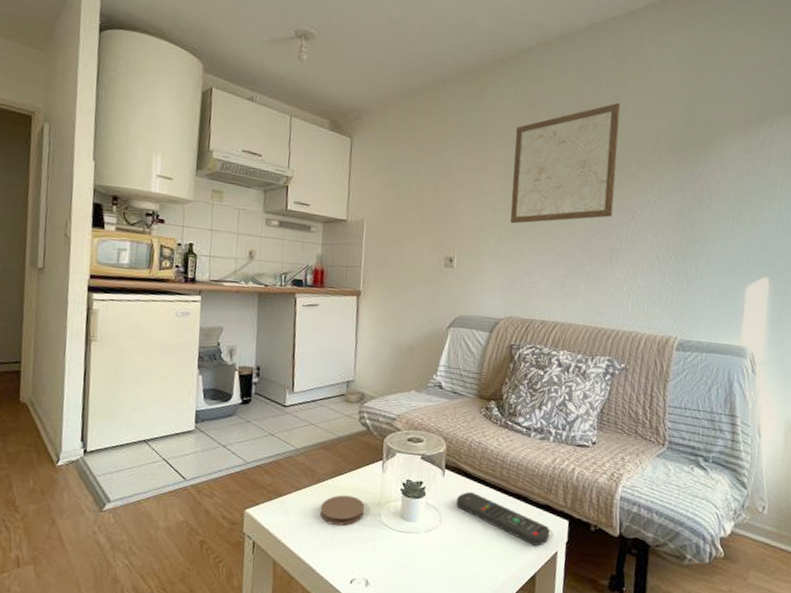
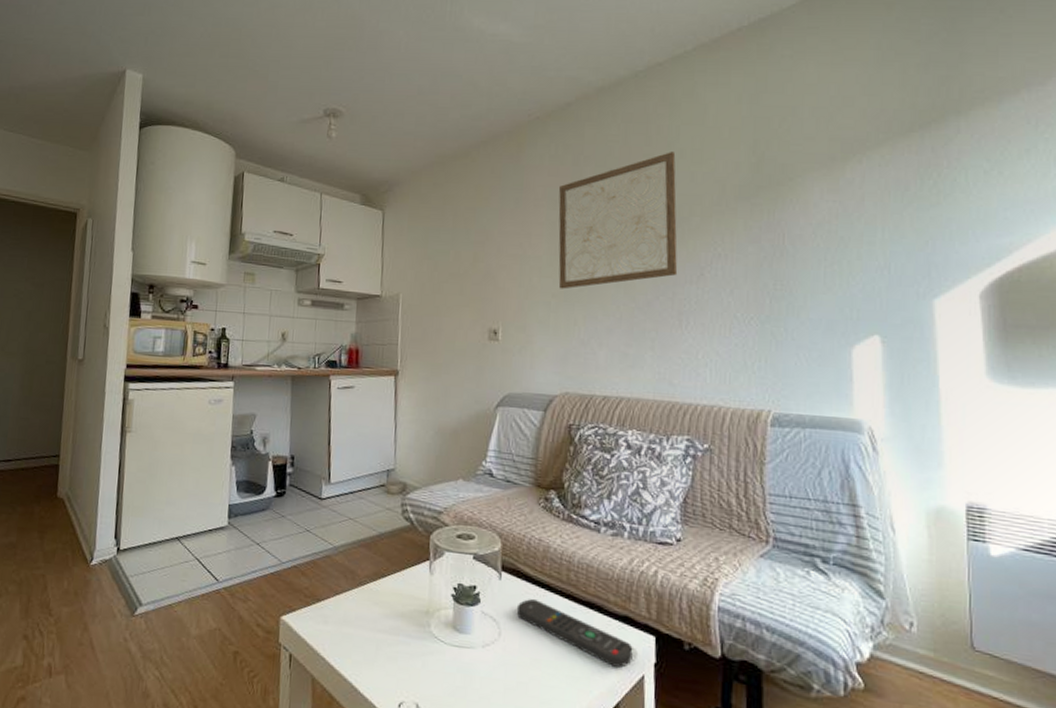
coaster: present [319,495,365,526] -> none [361,601,412,638]

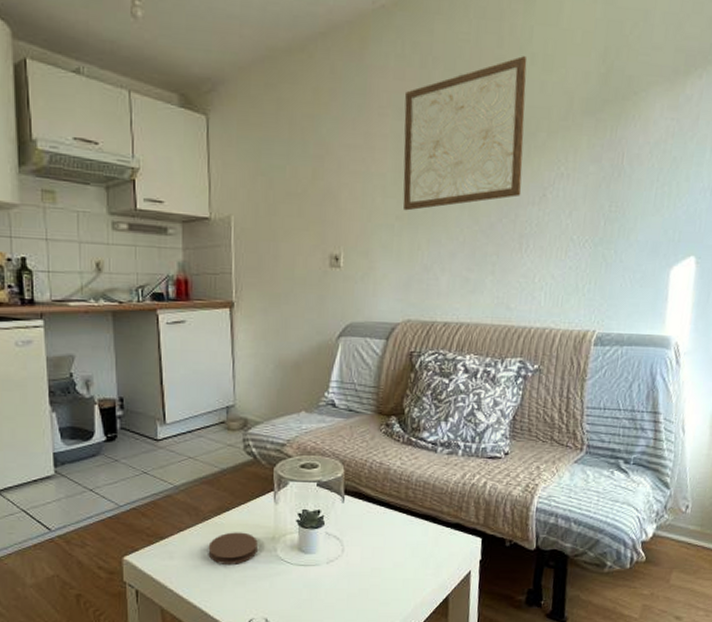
coaster: none [361,601,412,638] -> present [208,532,258,564]
remote control: present [516,598,633,667] -> none [358,516,462,567]

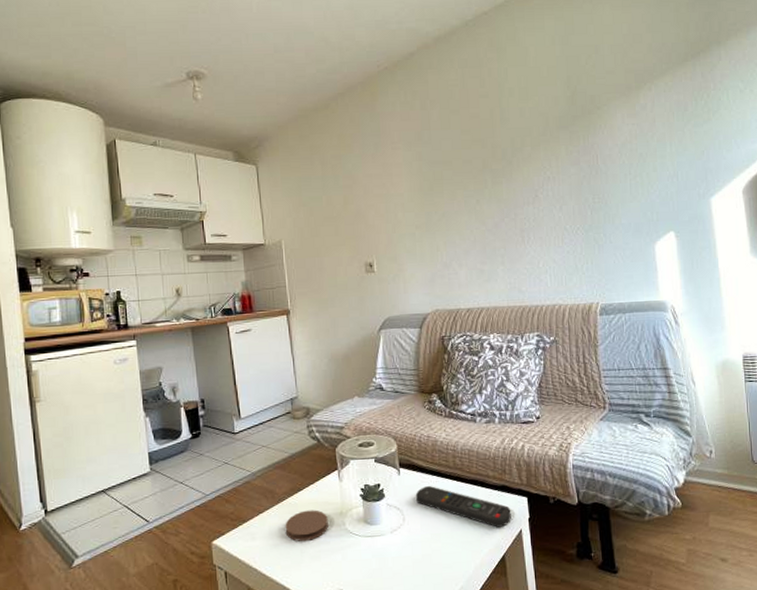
remote control: none [358,516,462,567] -> present [415,485,511,527]
wall art: present [402,56,527,211] -> none [412,91,517,221]

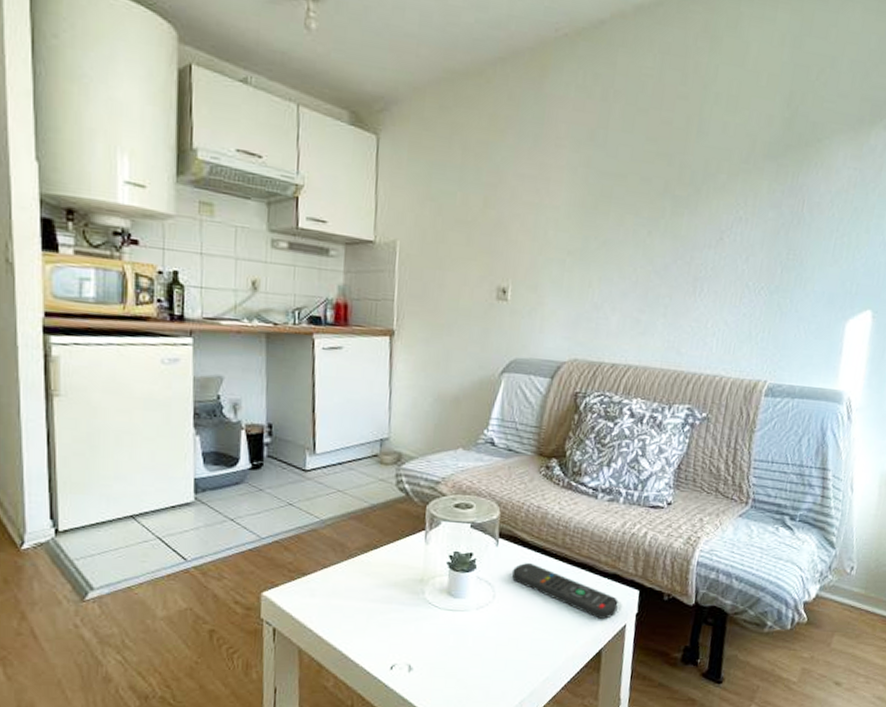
coaster: present [285,510,328,541] -> none [352,571,405,606]

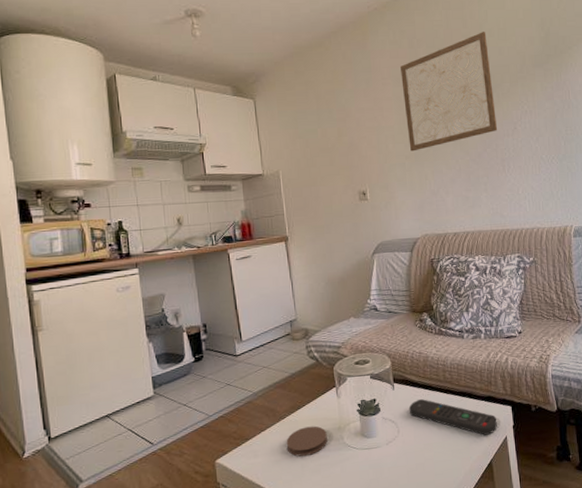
coaster: none [352,571,405,606] -> present [286,426,328,457]
wall art: none [575,95,711,247] -> present [400,32,498,152]

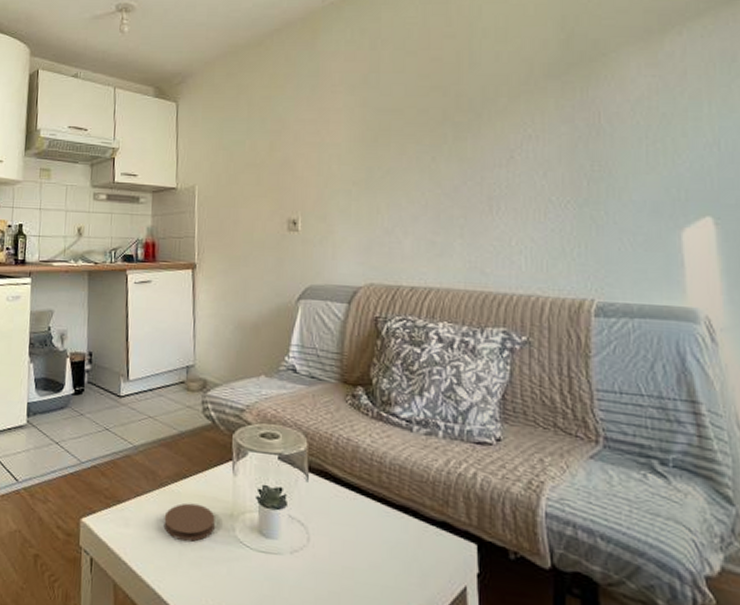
wall art: present [400,32,498,152] -> none [356,32,486,177]
remote control: present [408,398,497,435] -> none [325,501,453,578]

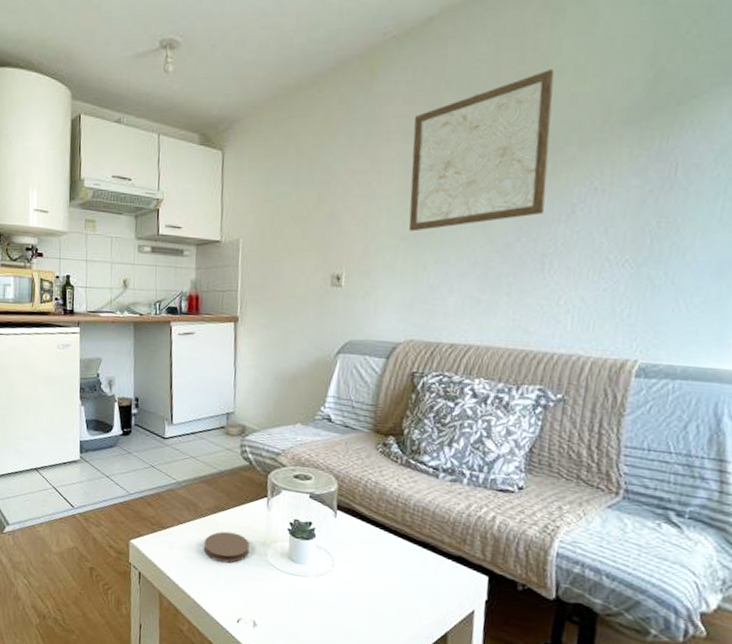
wall art: none [356,32,486,177] -> present [408,70,555,232]

